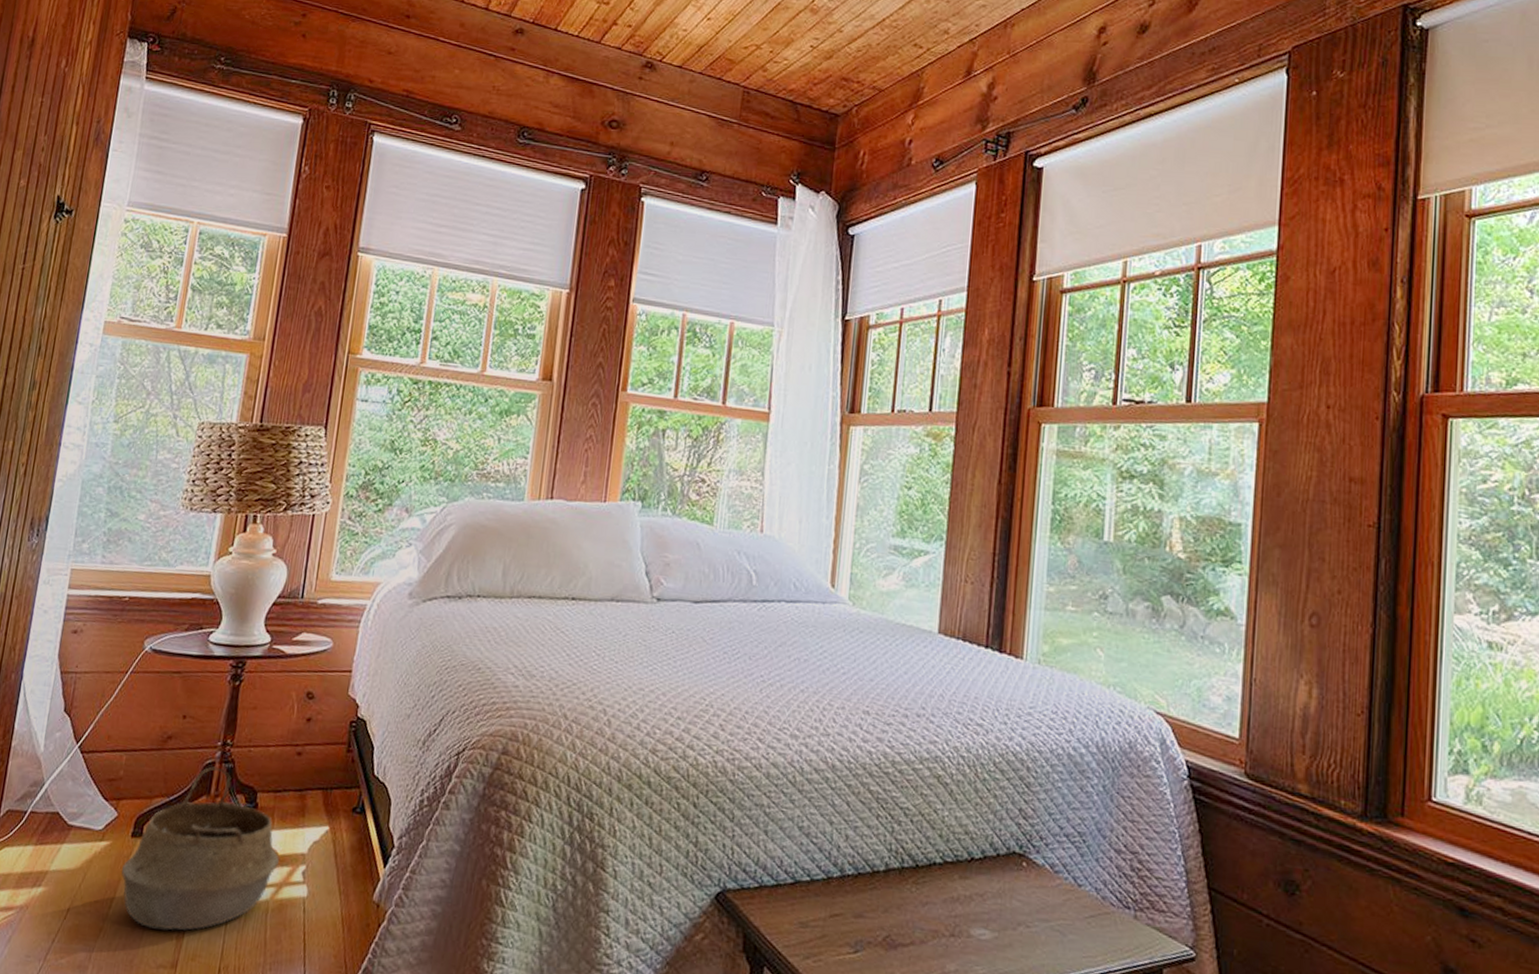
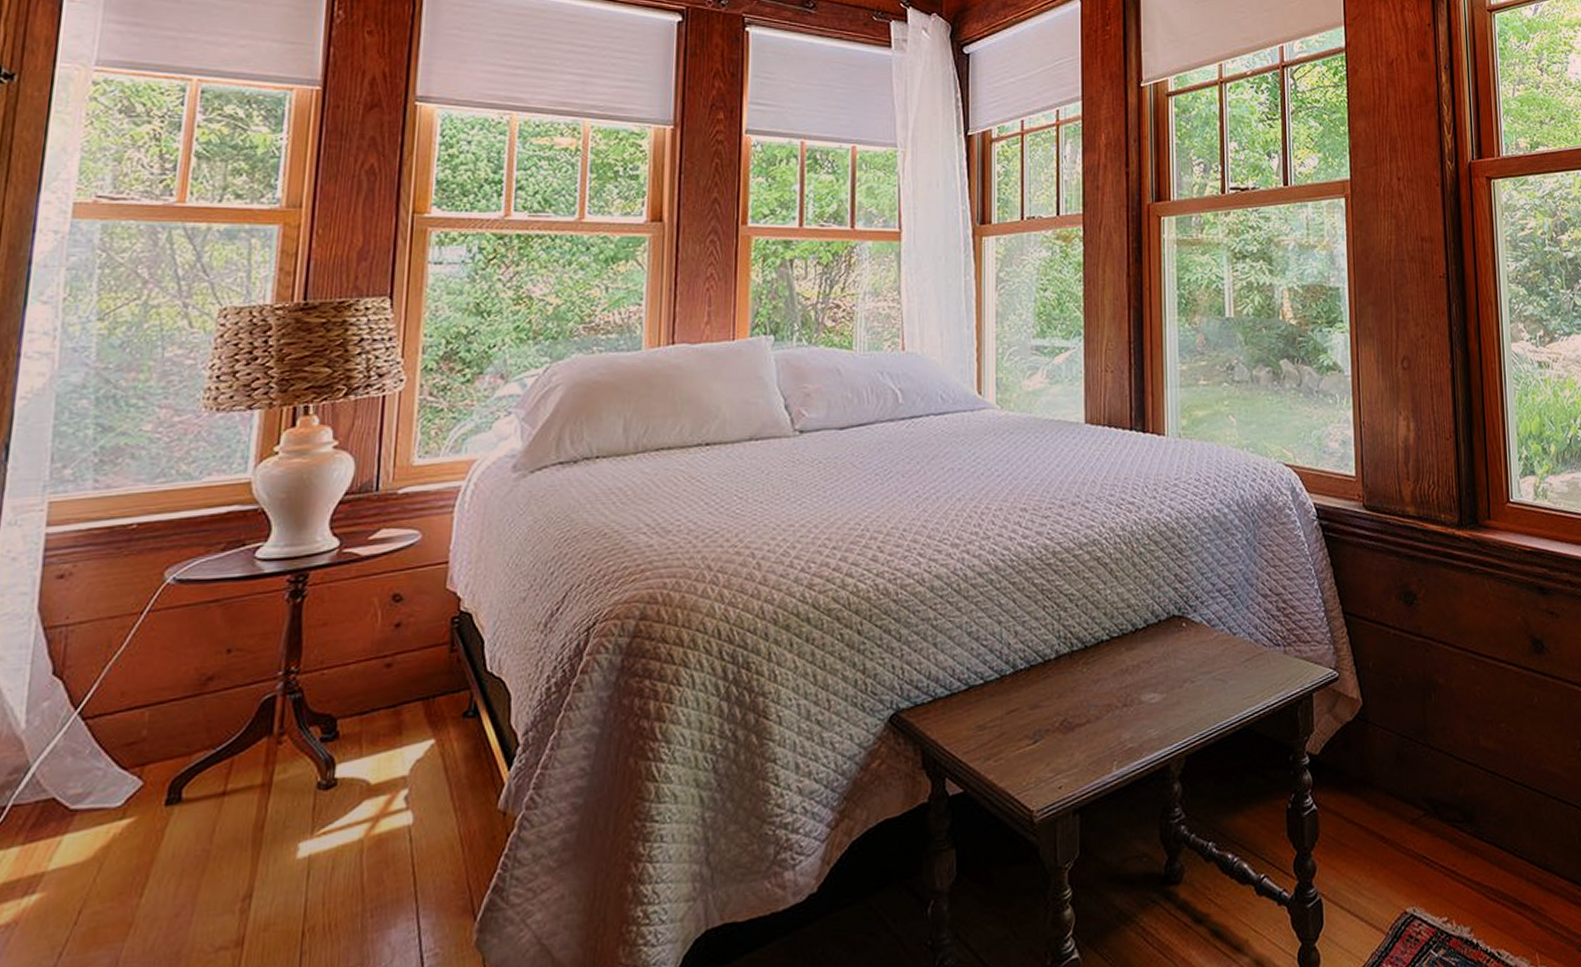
woven basket: present [121,766,279,931] -> none [153,700,373,907]

